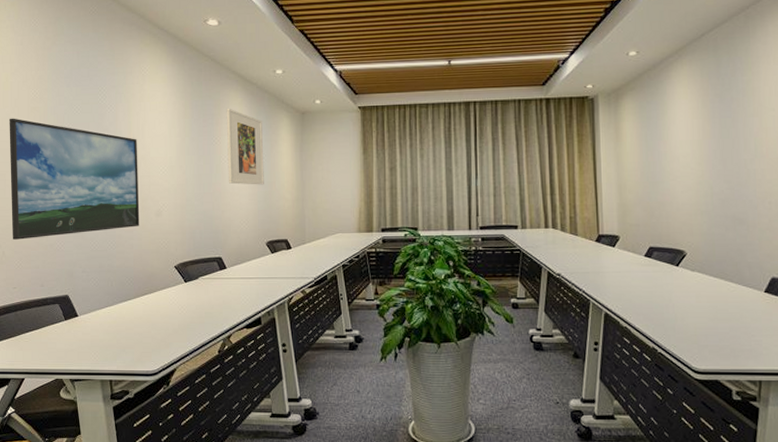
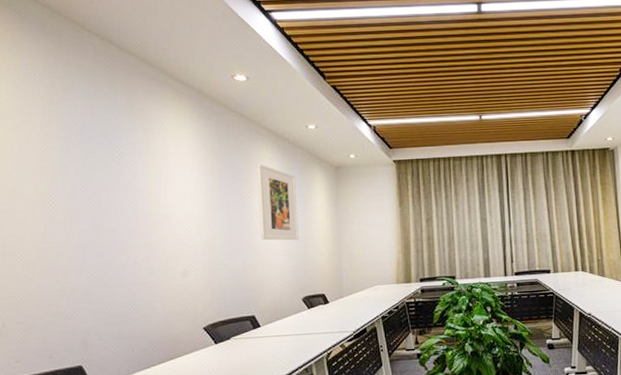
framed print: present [9,118,140,240] -> none [10,178,164,309]

